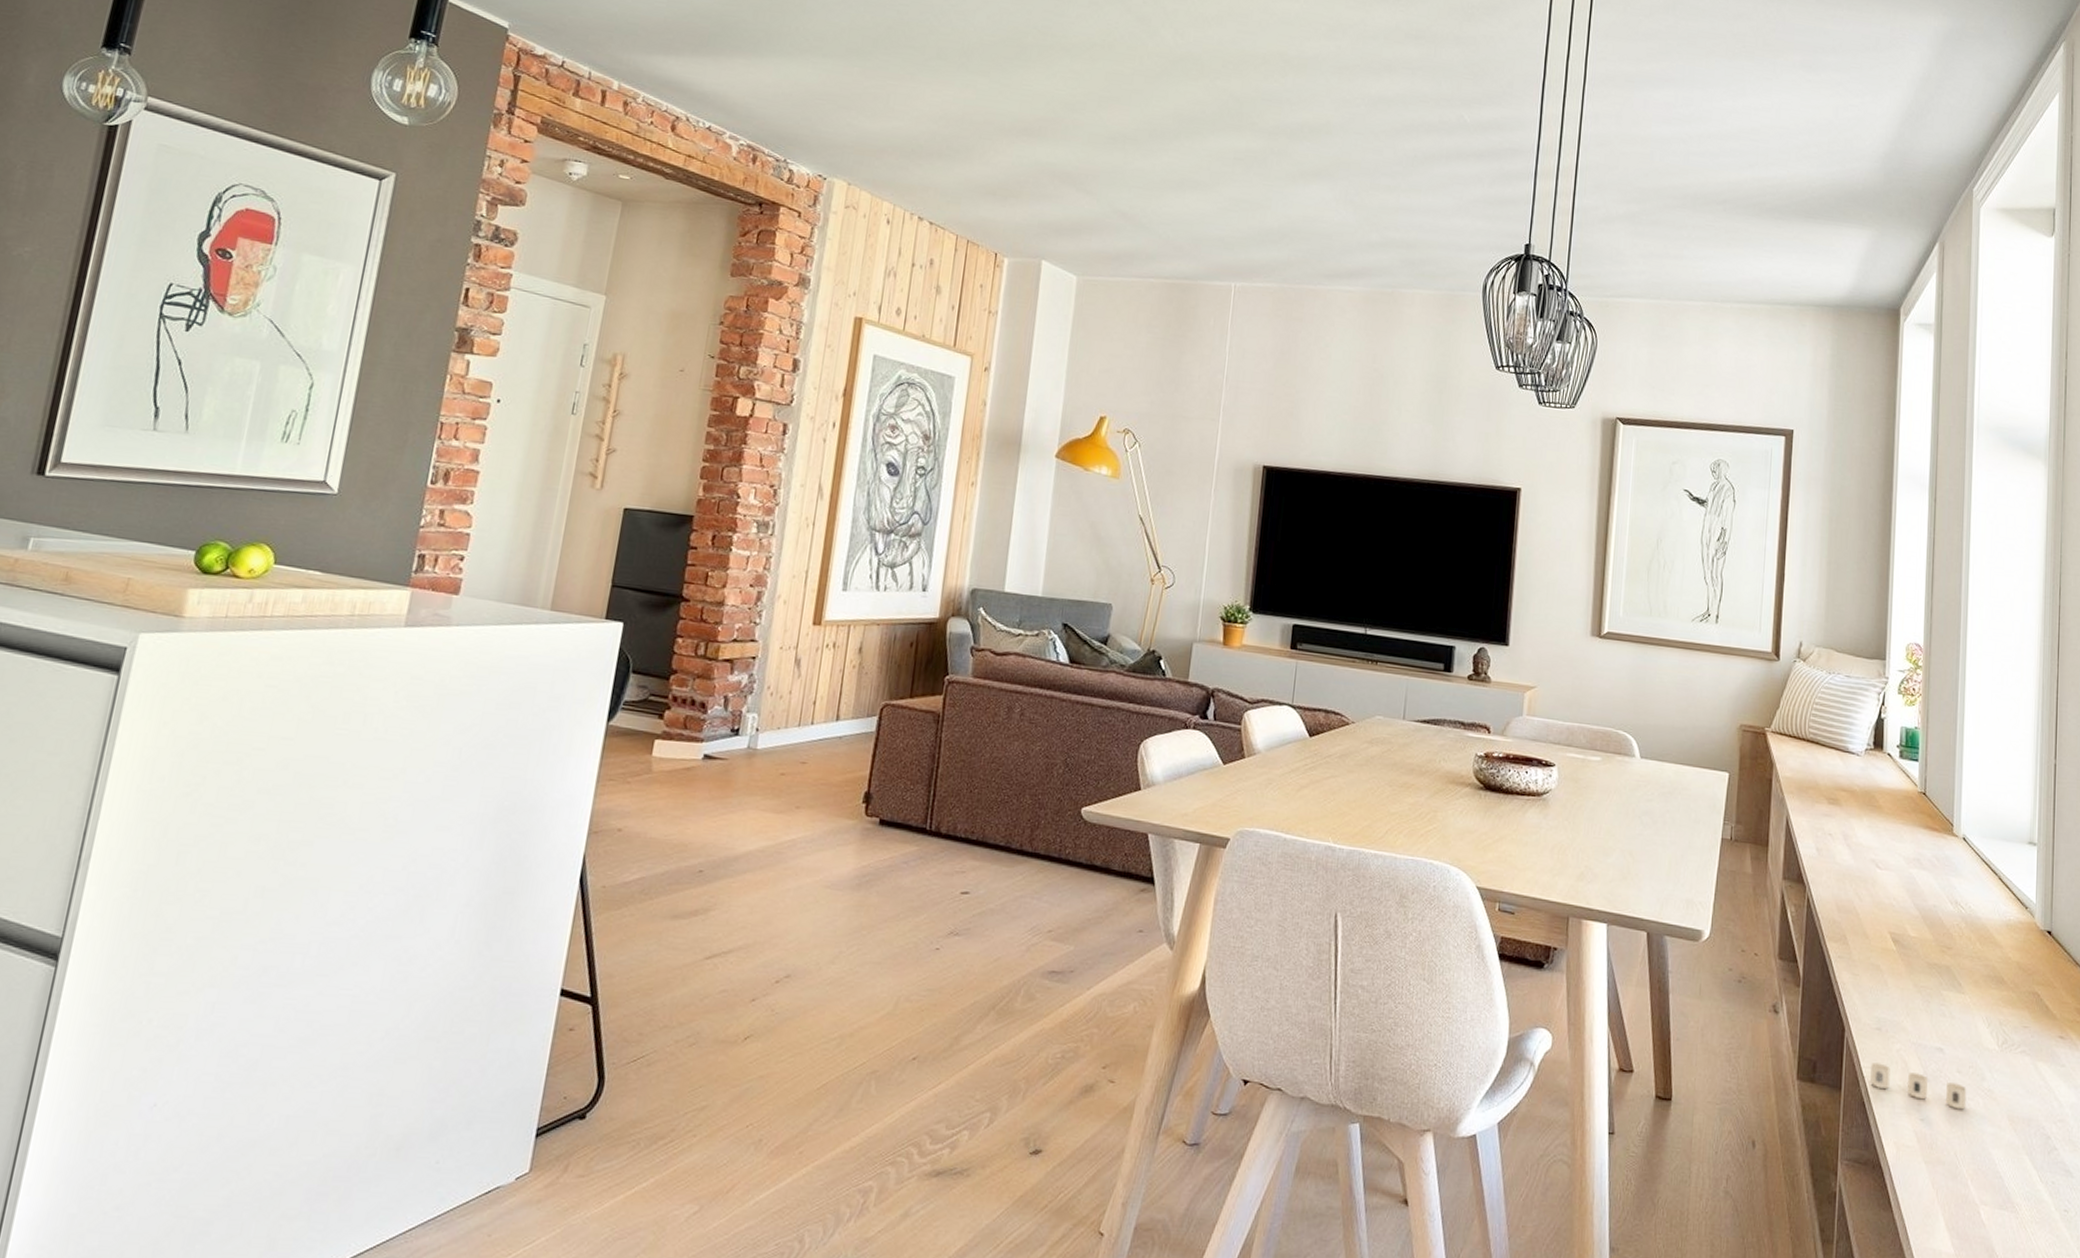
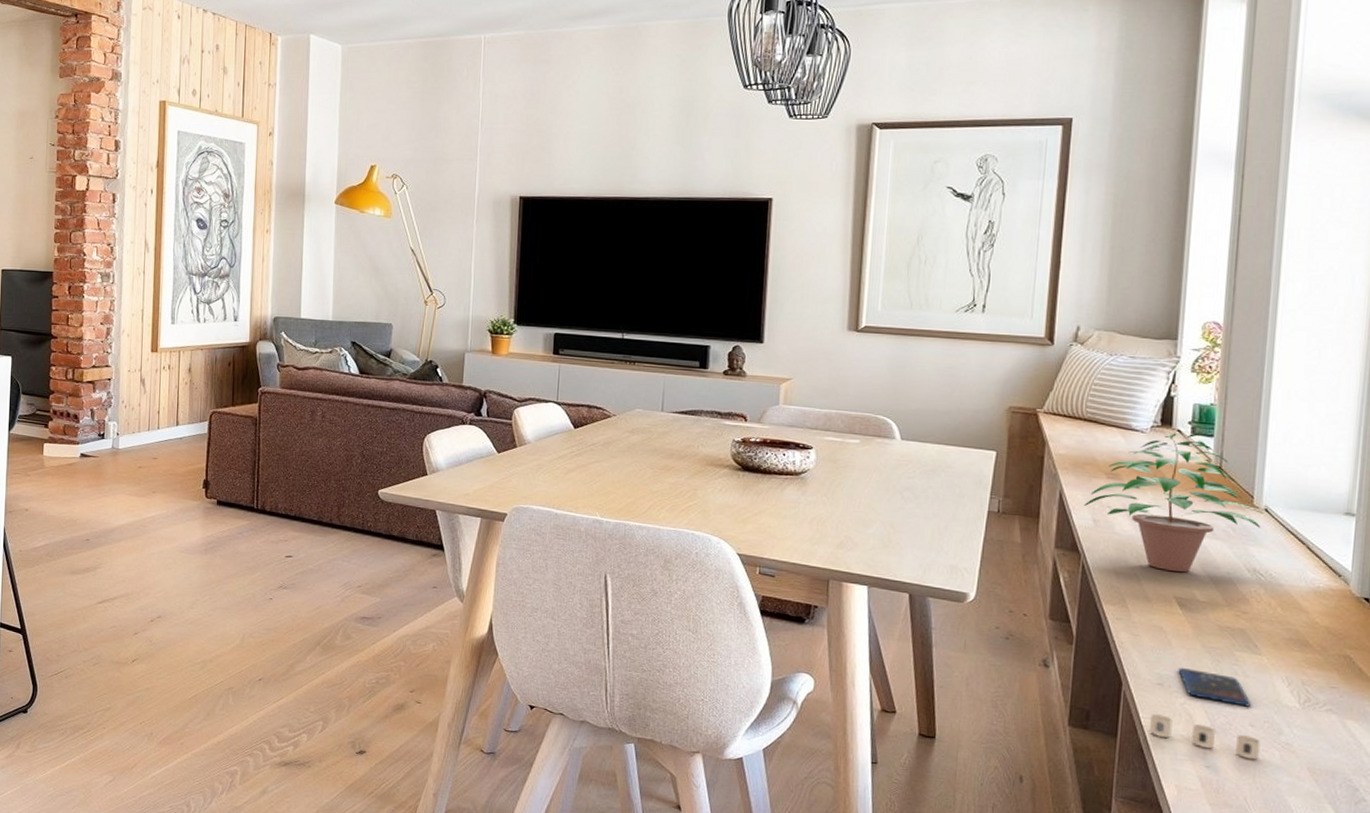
potted plant: none [1808,756,1961,906] -> present [1083,432,1263,573]
smartphone: none [1894,1009,1958,1051] -> present [1178,667,1252,707]

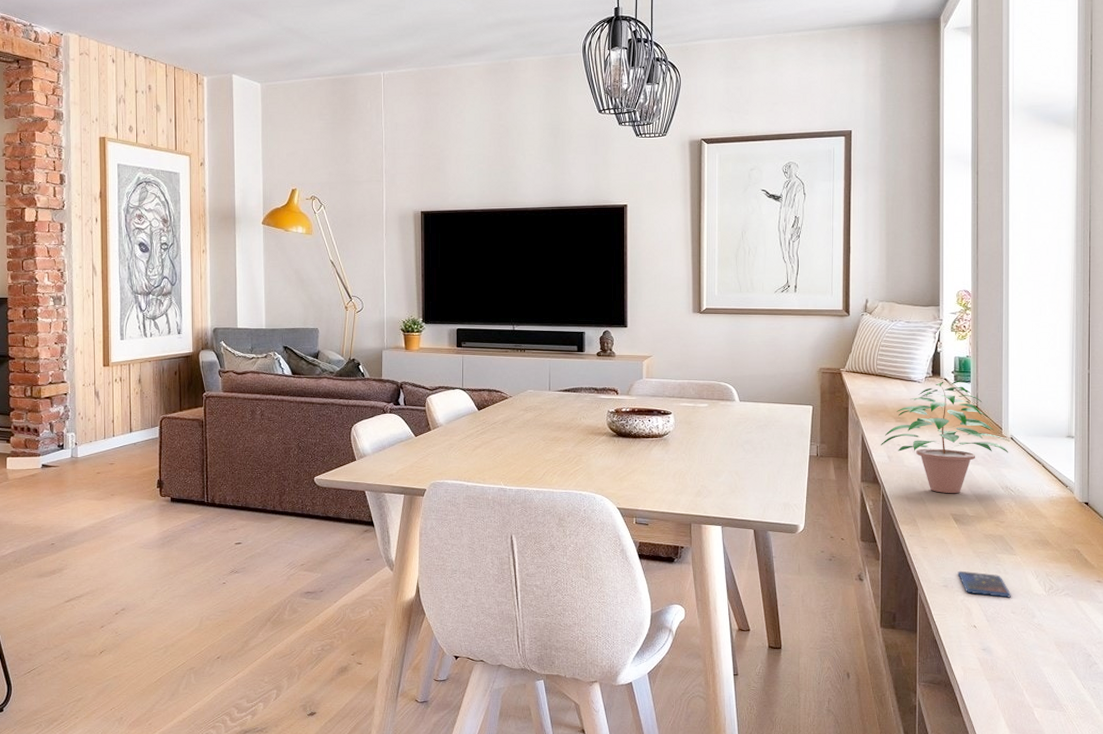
candle: present [1150,714,1261,760] -> none [940,611,1020,640]

